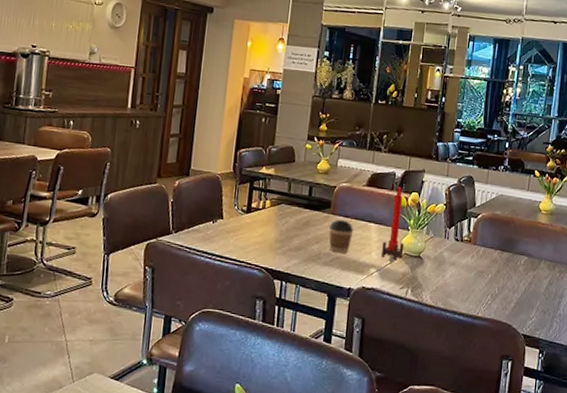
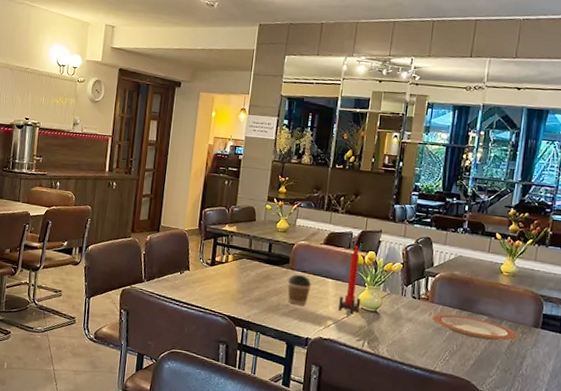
plate: none [475,255,555,282] -> present [432,313,518,341]

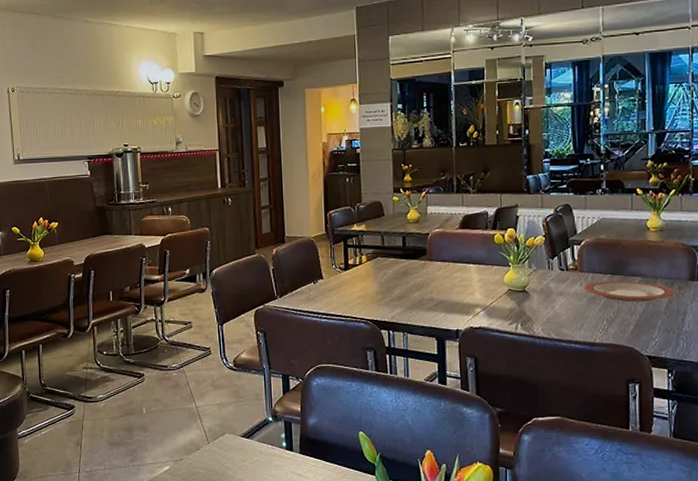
coffee cup: present [287,274,312,306] -> none [427,264,453,297]
candle: present [338,246,361,317] -> none [485,225,508,301]

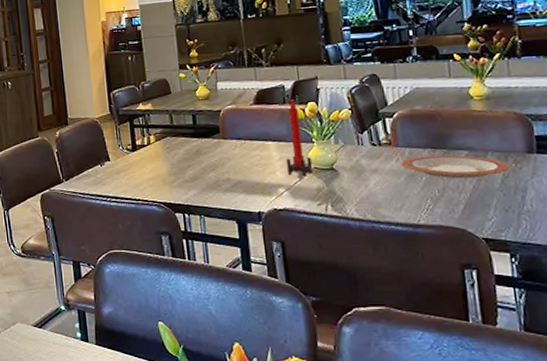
candle: none [485,225,508,301] -> present [286,99,314,180]

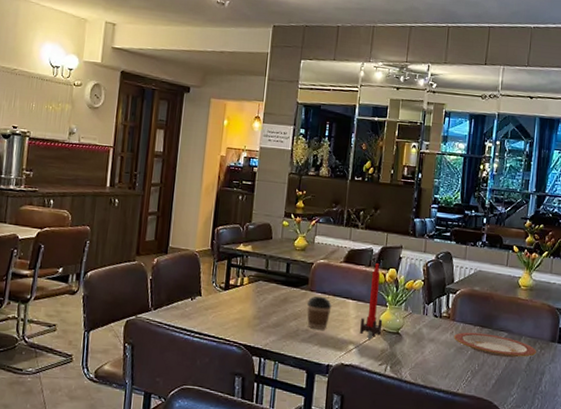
coffee cup: none [222,142,251,177] -> present [306,295,332,330]

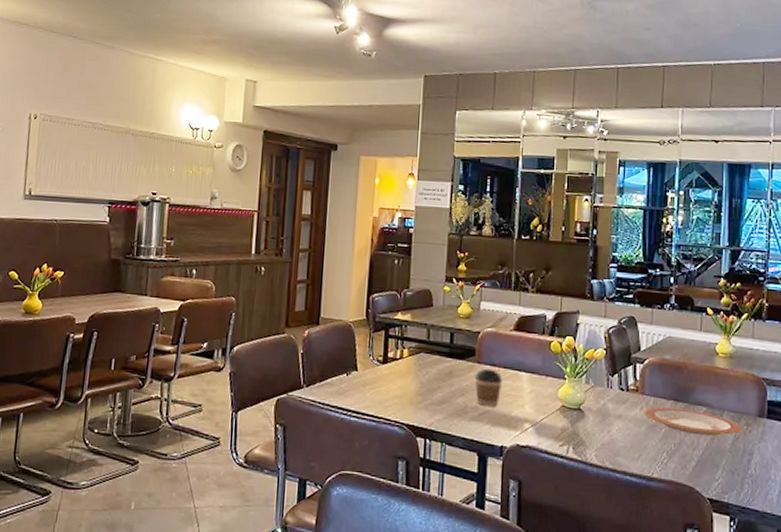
candle: present [360,263,383,340] -> none [536,331,562,417]

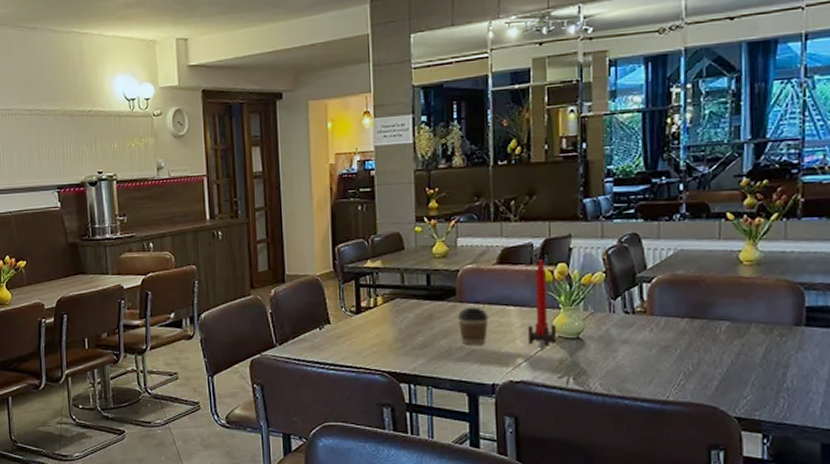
candle: none [536,331,562,417] -> present [528,259,557,350]
plate: present [645,407,742,437] -> none [655,325,774,353]

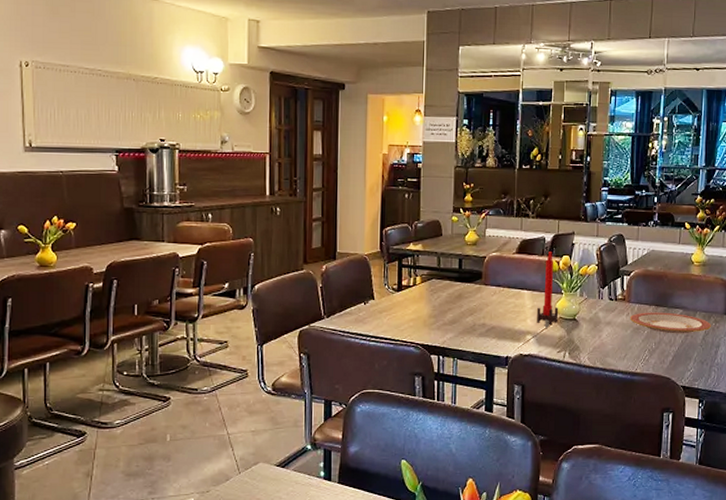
coffee cup: present [457,306,489,345] -> none [481,289,507,323]
plate: none [655,325,774,353] -> present [630,312,711,334]

